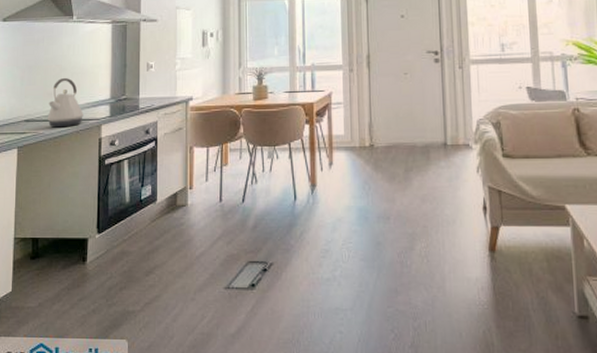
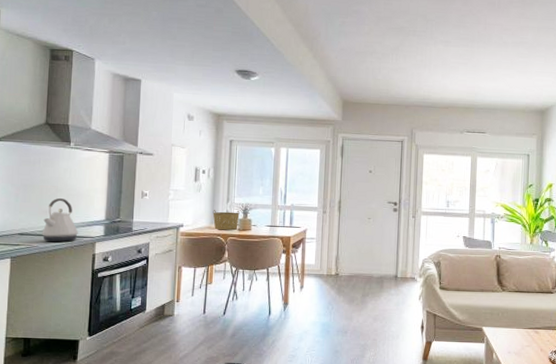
basket: none [224,77,254,101] -> present [212,210,240,231]

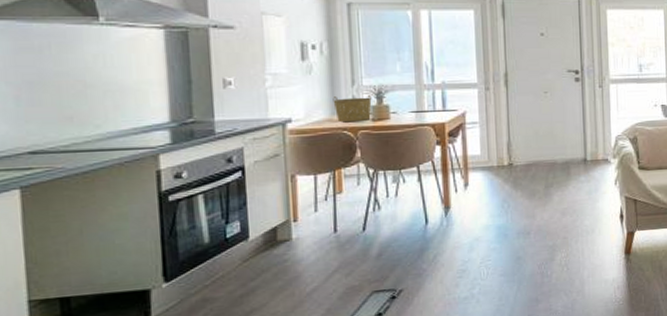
kettle: present [42,198,78,243] -> none [68,97,129,160]

